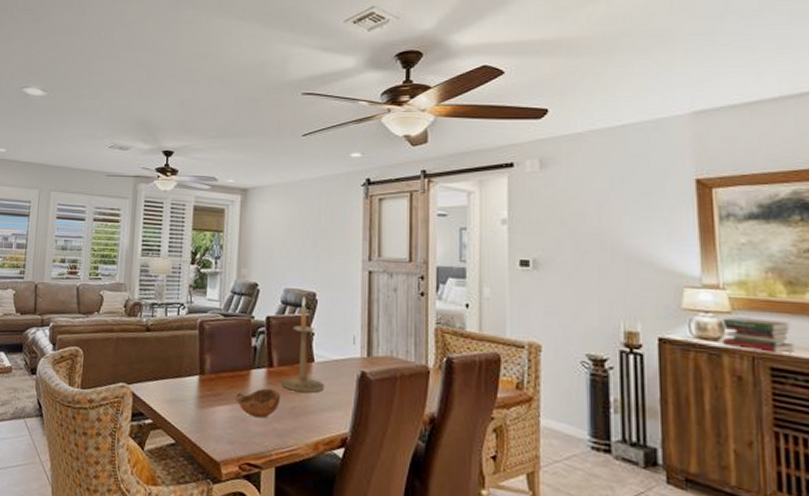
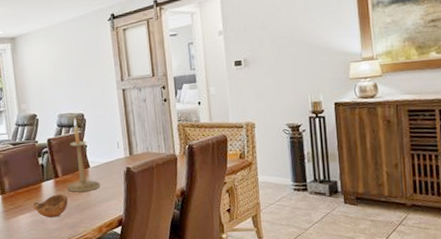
books: present [722,317,795,354] -> none [376,75,423,101]

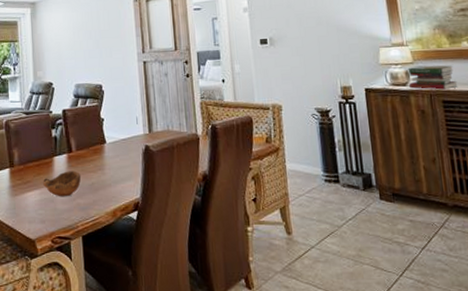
candlestick: present [67,118,100,193] -> none [81,89,116,170]
books: none [376,75,423,101] -> present [408,65,458,91]

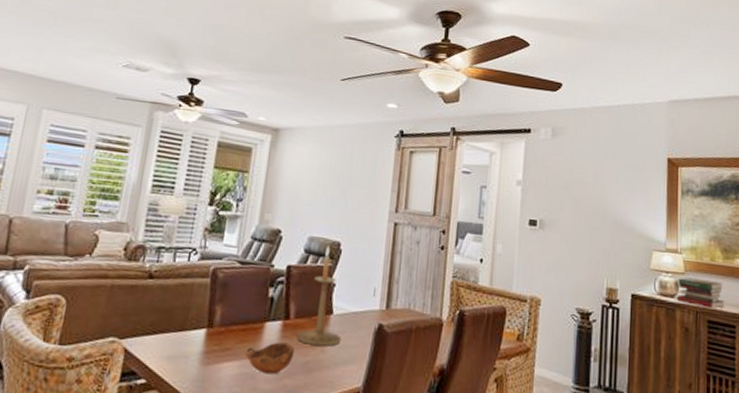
candlestick: none [81,89,116,170] -> present [297,245,341,346]

